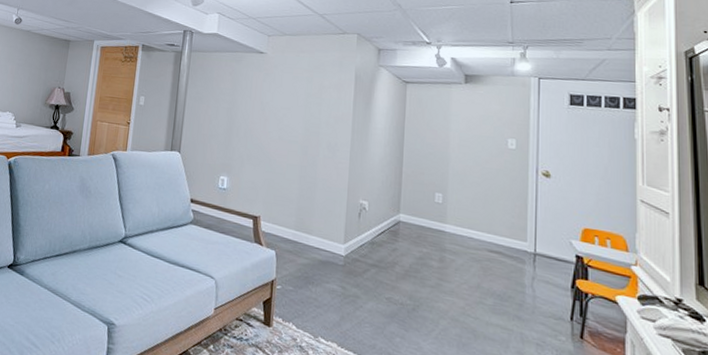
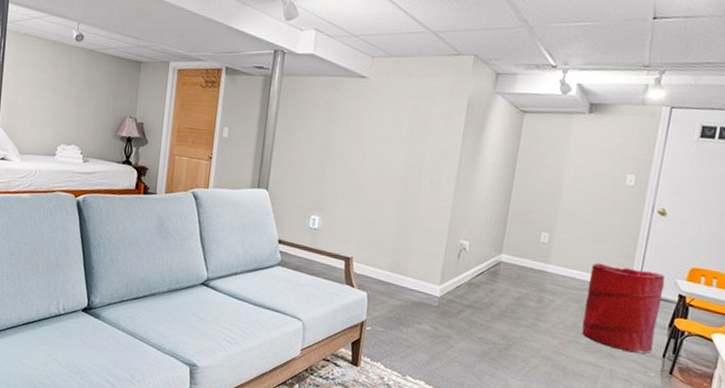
laundry hamper: none [485,223,560,317] -> present [581,263,665,354]

